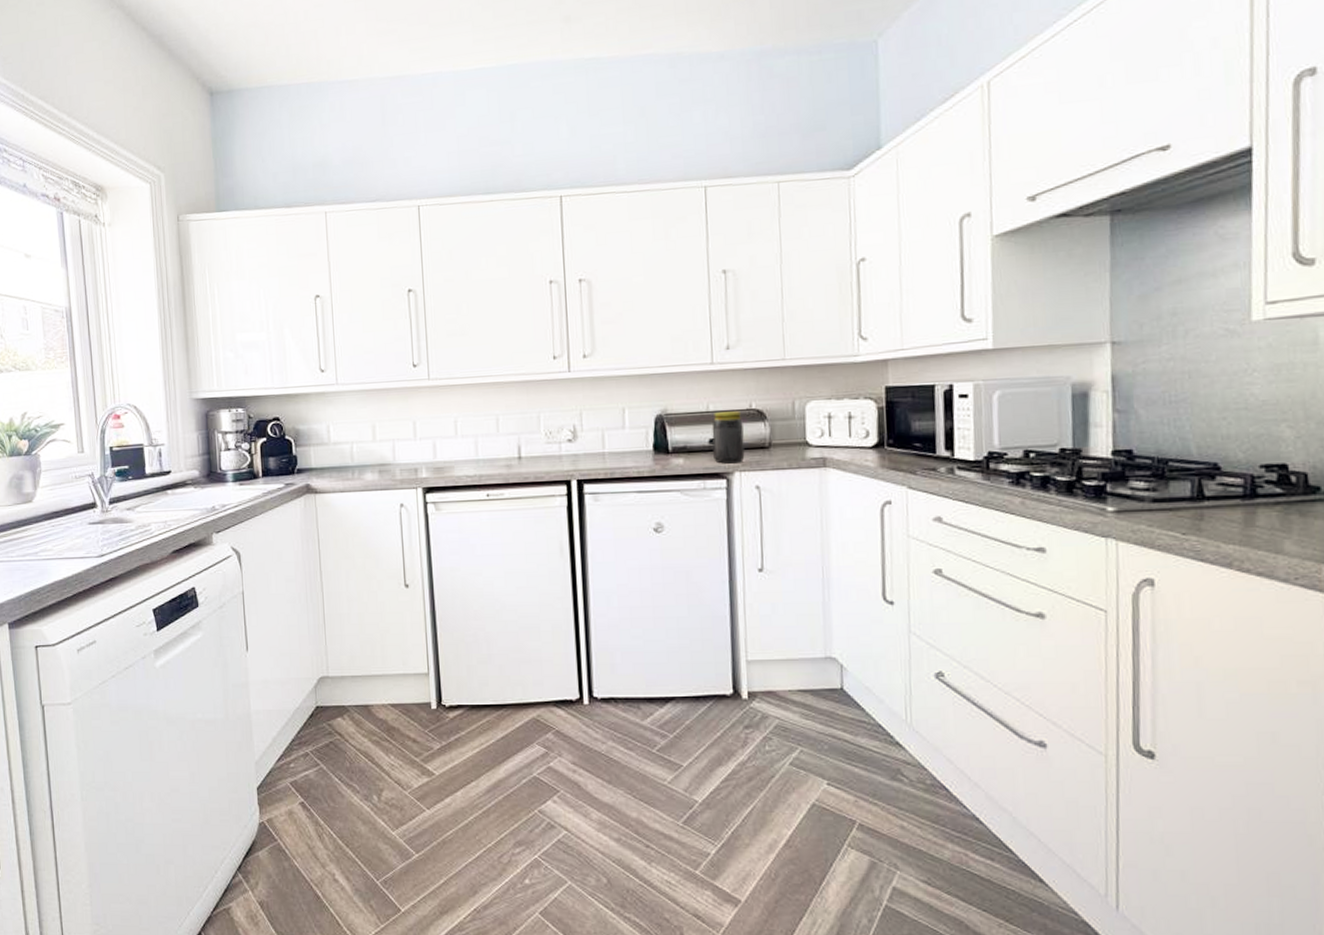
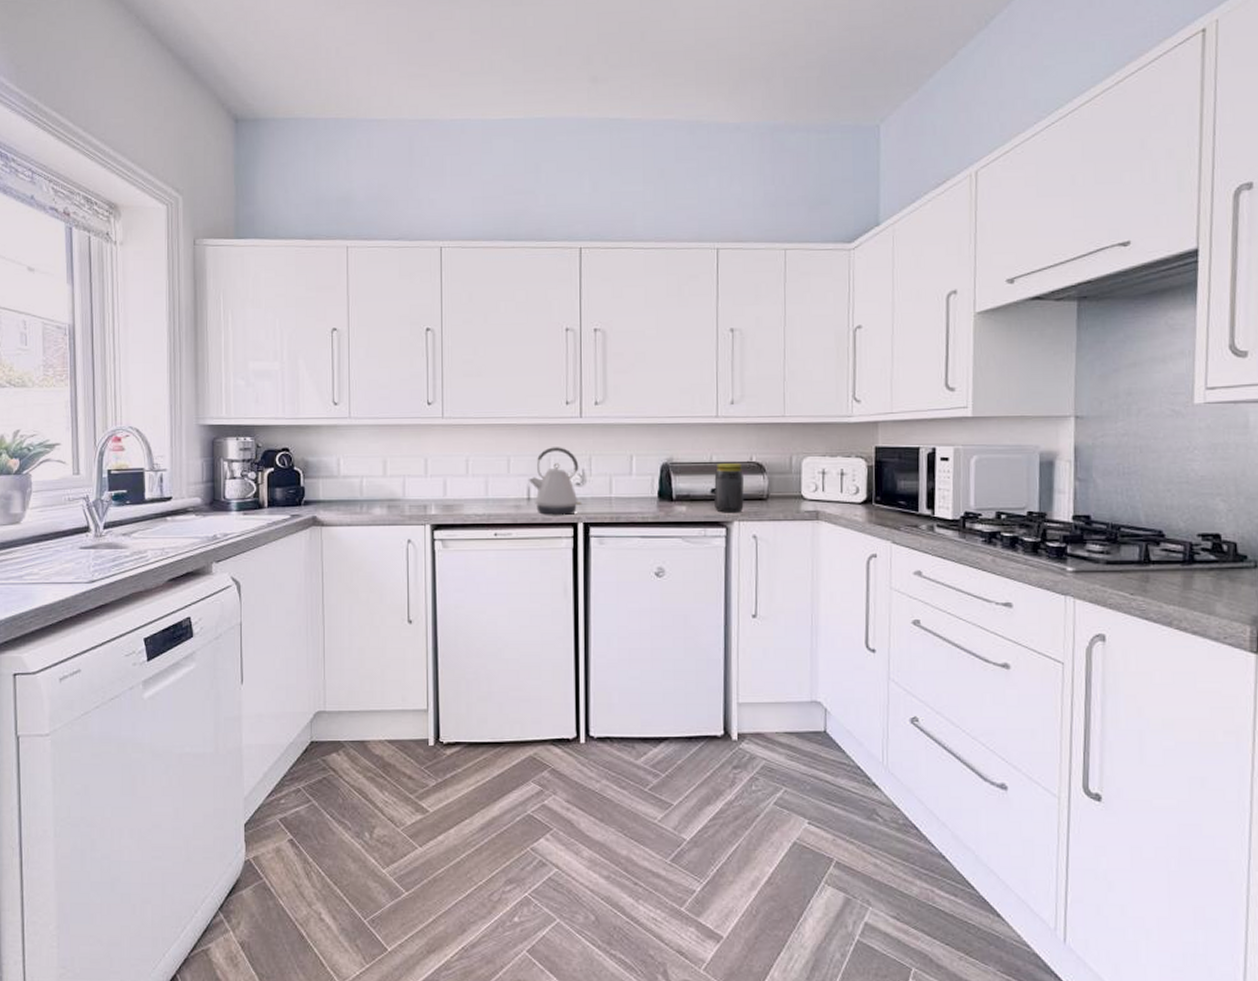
kettle: none [518,403,575,475] -> present [528,447,582,516]

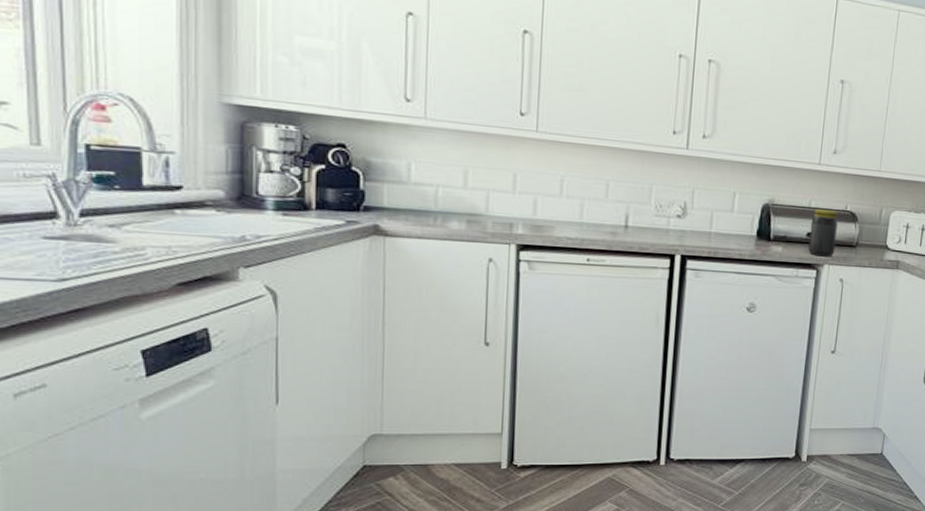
kettle: present [528,447,582,516] -> none [627,176,682,247]

